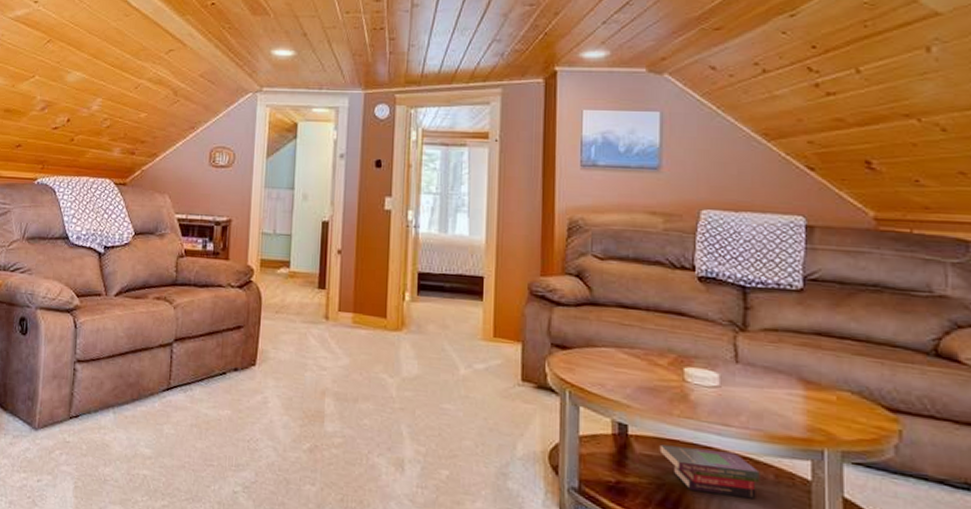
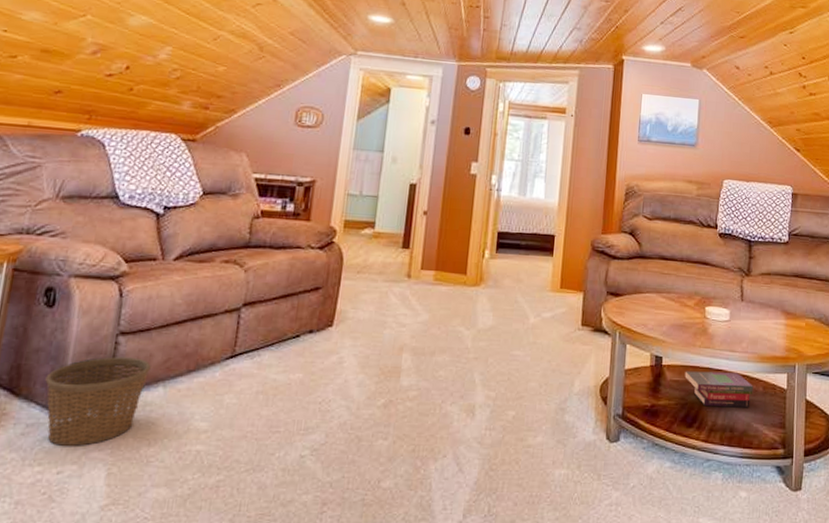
basket: none [24,381,103,459] -> present [45,356,151,446]

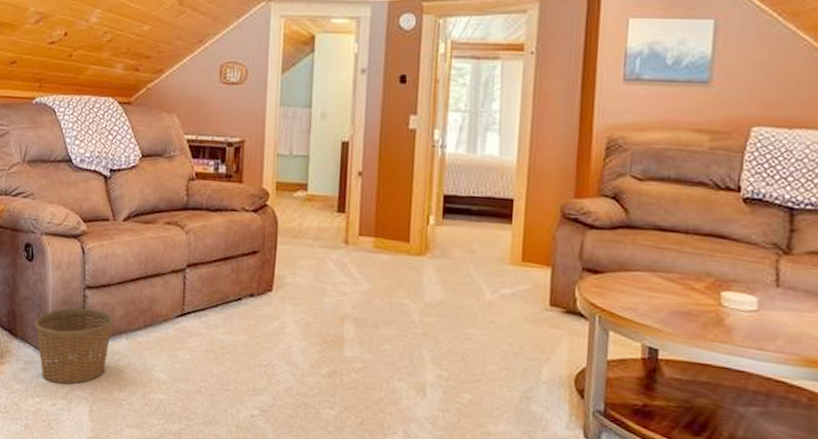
books: present [684,371,753,407] -> none [690,368,792,421]

